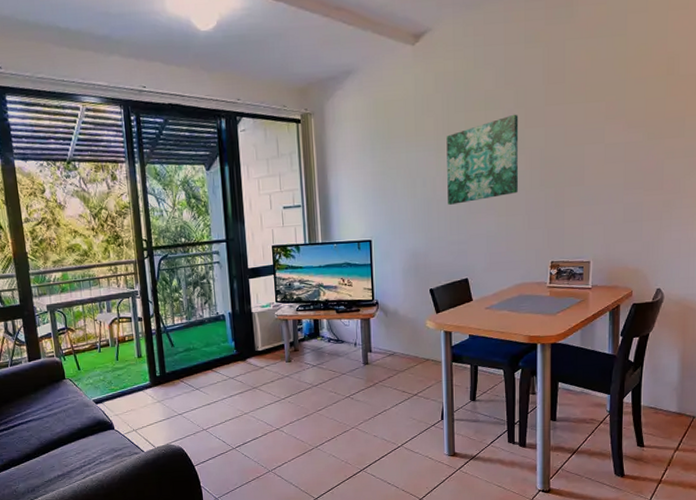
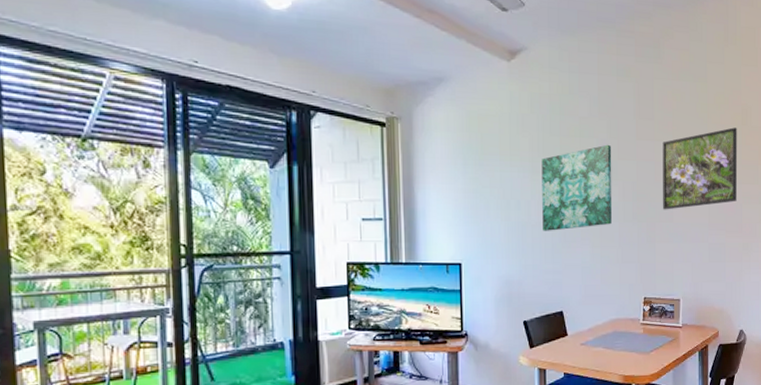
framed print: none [573,79,661,174] -> present [662,127,738,210]

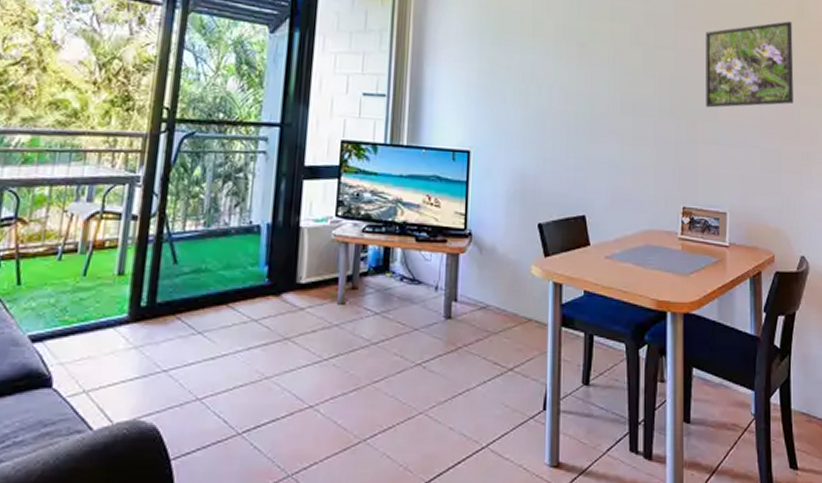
wall art: present [541,144,612,231] -> none [565,31,647,122]

